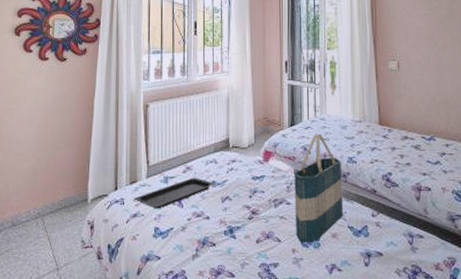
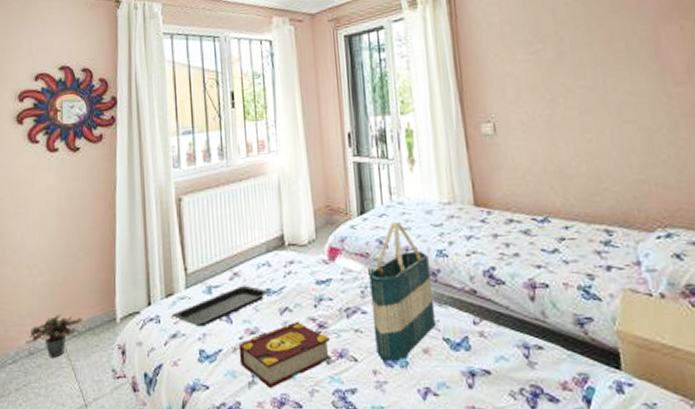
potted plant: none [10,194,60,229] -> present [26,314,83,358]
book: none [187,208,260,261] -> present [238,321,331,389]

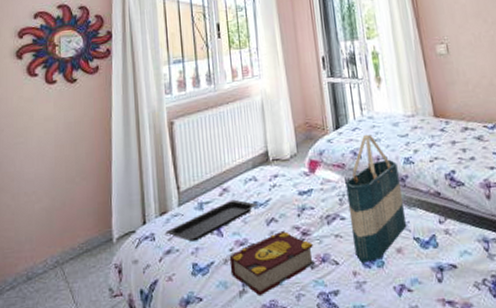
potted plant: present [26,314,83,358] -> none [24,238,80,282]

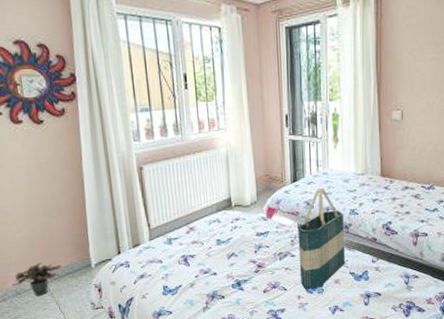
potted plant: none [24,238,80,282] -> present [12,262,62,296]
serving tray: present [165,199,258,242] -> none [138,237,221,269]
book: present [229,230,315,297] -> none [195,263,267,312]

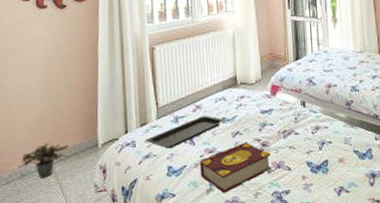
serving tray: none [138,237,221,269] -> present [145,115,226,149]
book: none [195,263,267,312] -> present [199,141,271,194]
tote bag: present [297,188,346,289] -> none [301,65,349,169]

